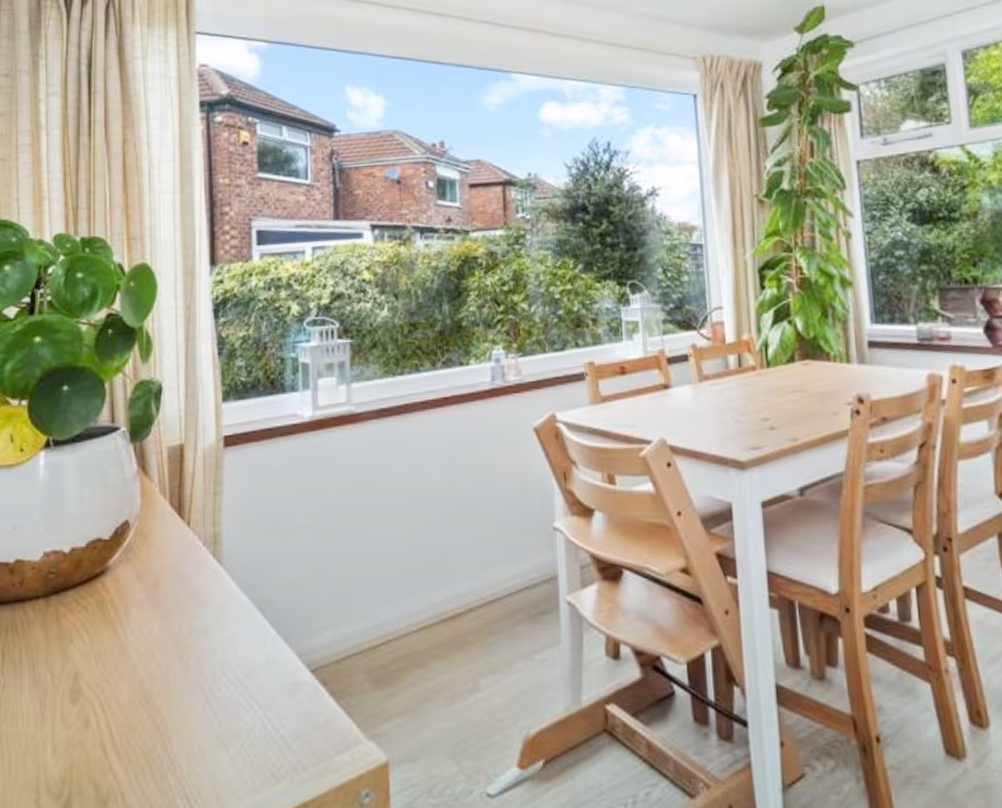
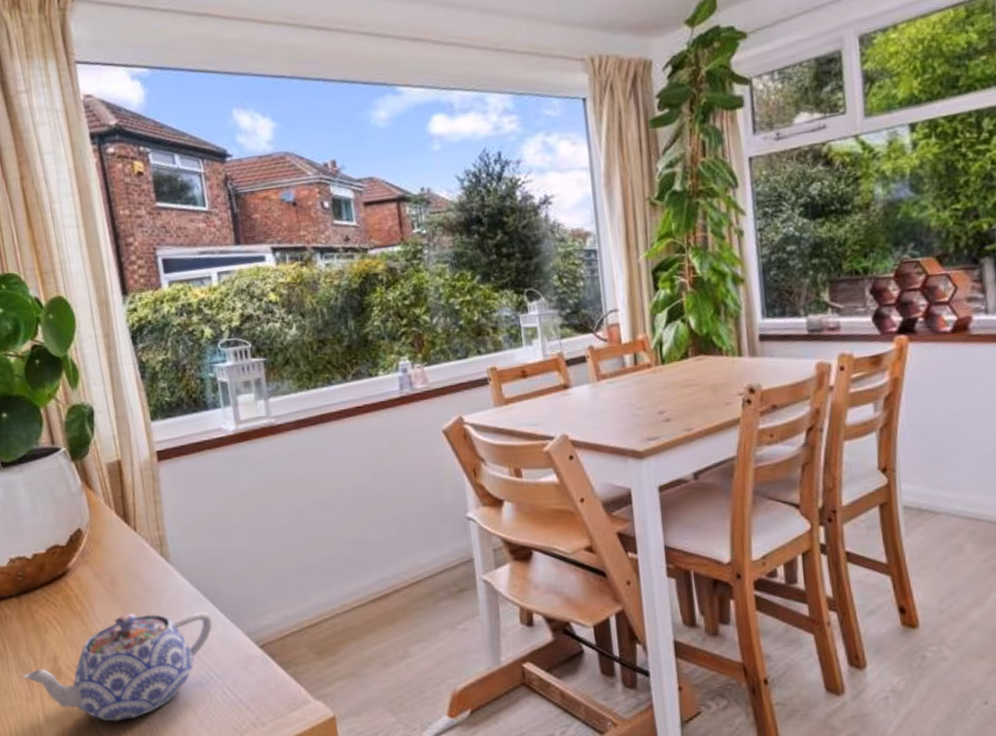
teapot: none [33,623,261,758] -> present [21,611,213,722]

